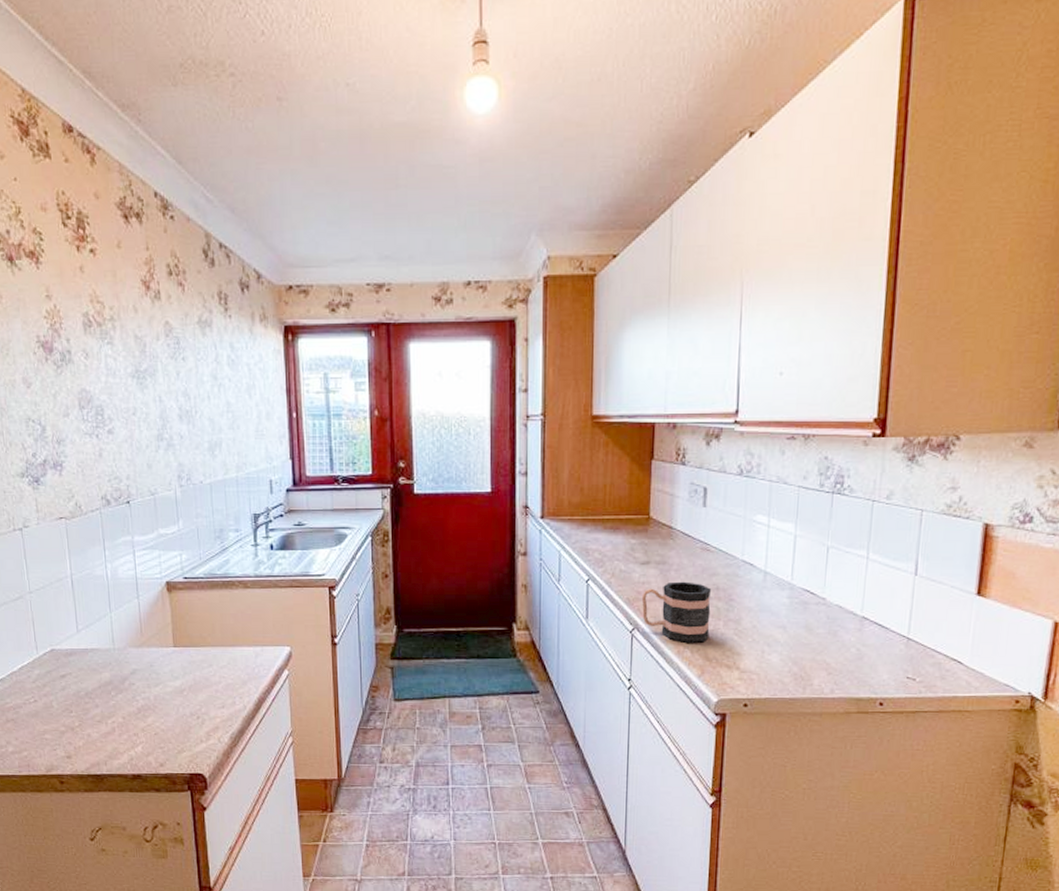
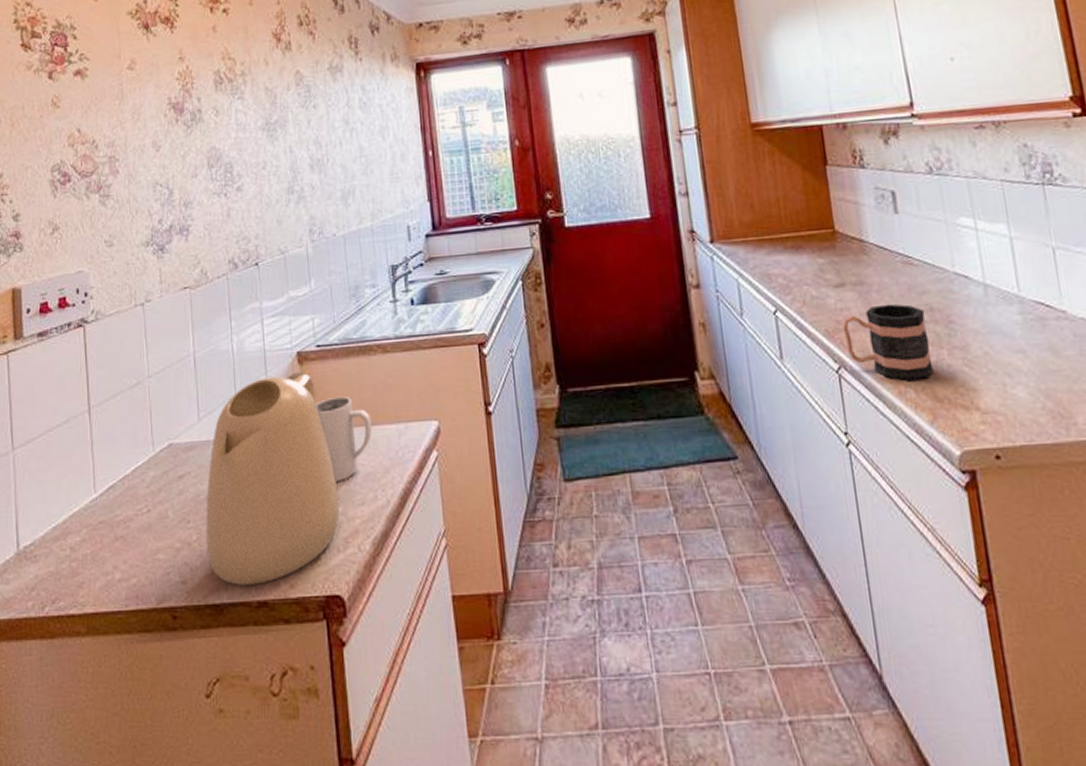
kettle: none [86,598,203,762] -> present [205,372,340,585]
mug: none [183,621,232,690] -> present [315,396,372,483]

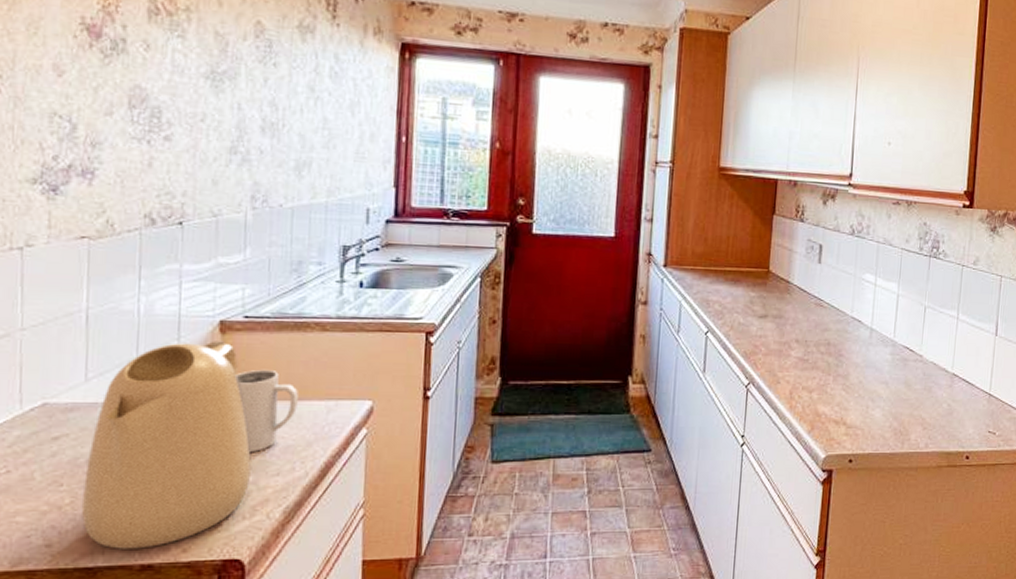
mug: present [842,303,934,382] -> none [757,336,823,399]

